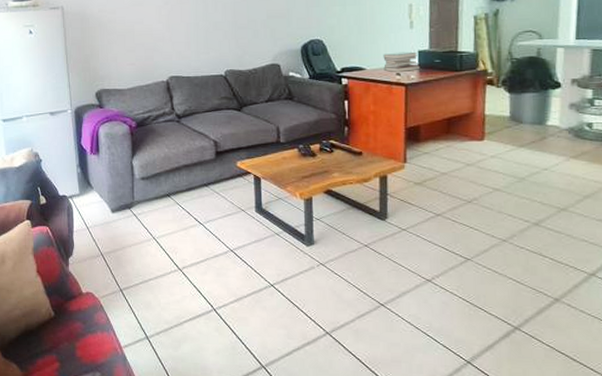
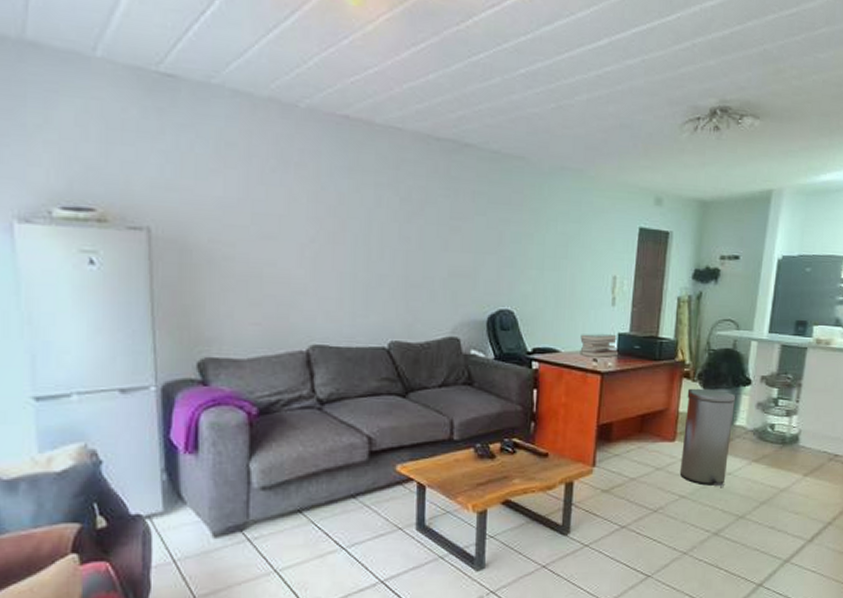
pedal bin: none [491,93,546,181] -> present [679,388,736,487]

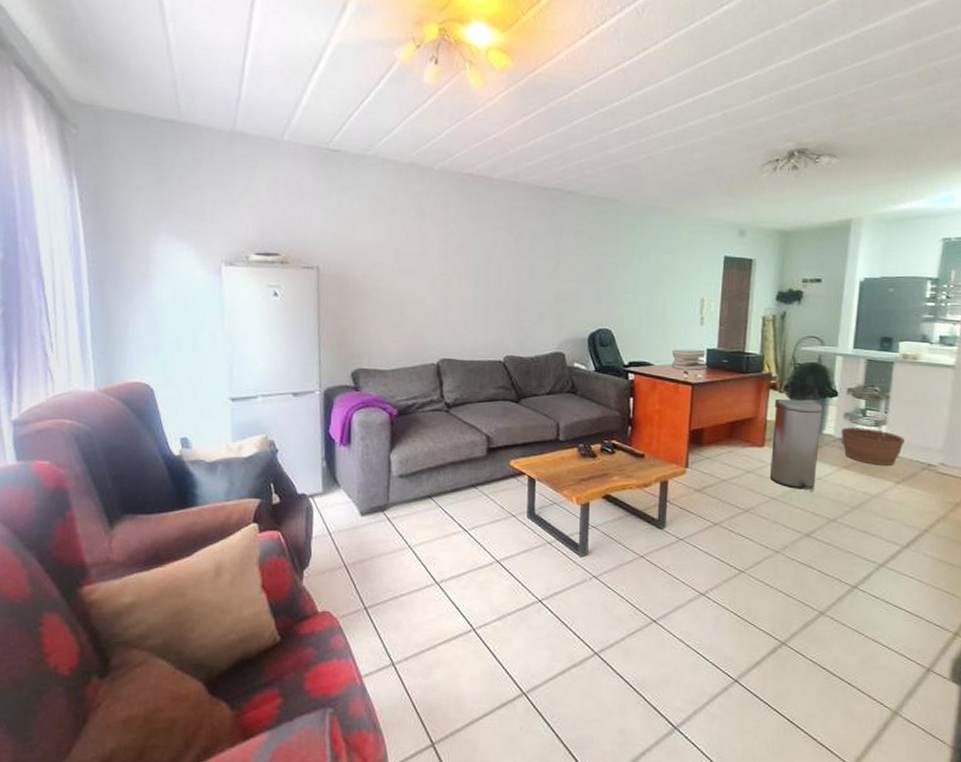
basket: none [753,418,814,457] -> present [841,427,904,465]

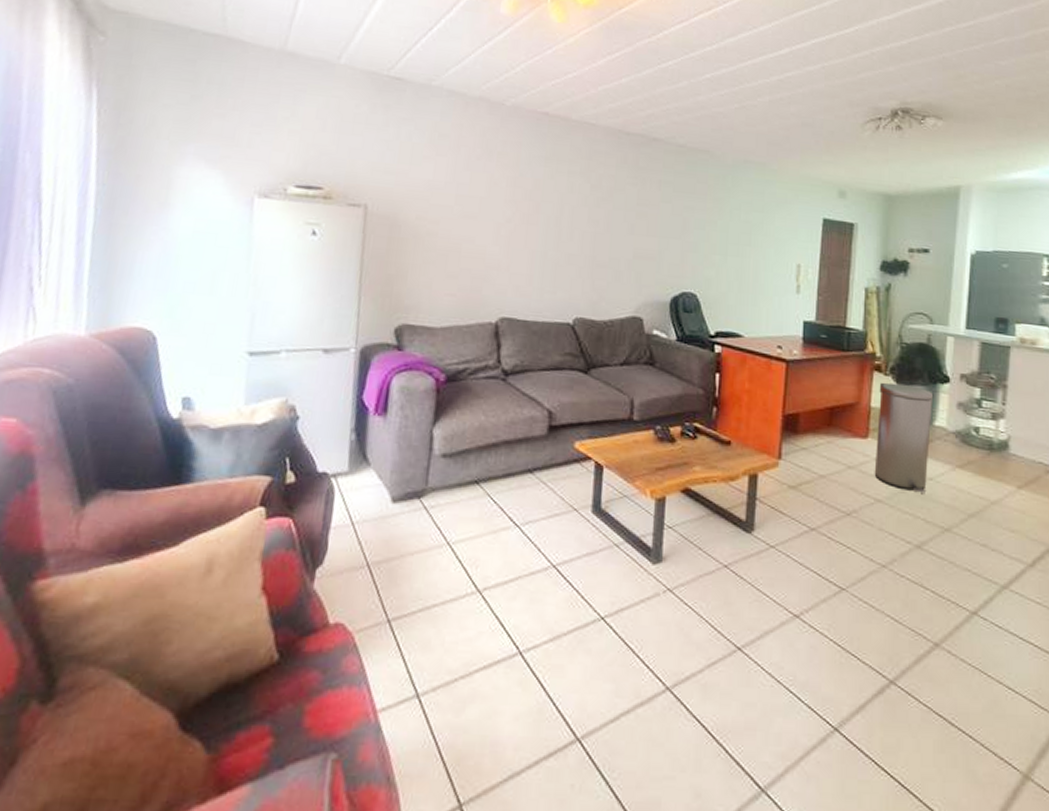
books: present [671,348,708,371] -> none [763,319,805,346]
basket: present [841,427,904,465] -> none [954,419,1025,467]

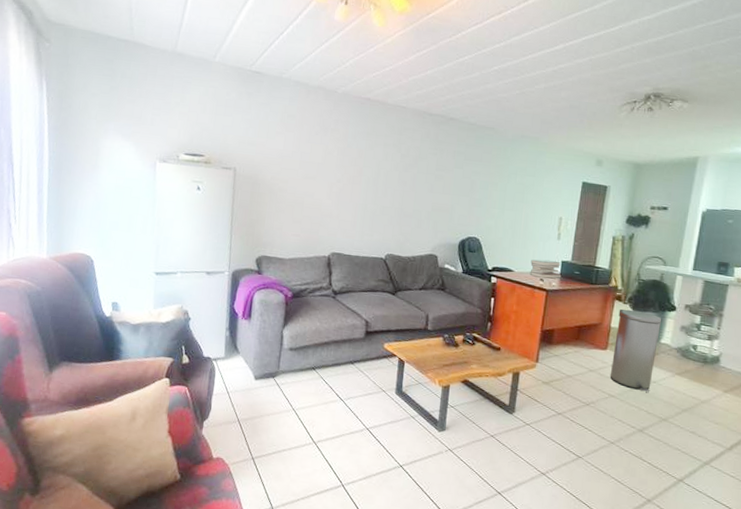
books: none [763,319,805,346] -> present [529,259,562,279]

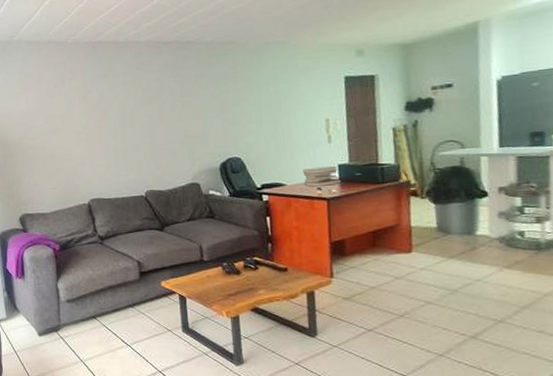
pedal bin: present [610,309,662,392] -> none [417,203,476,293]

